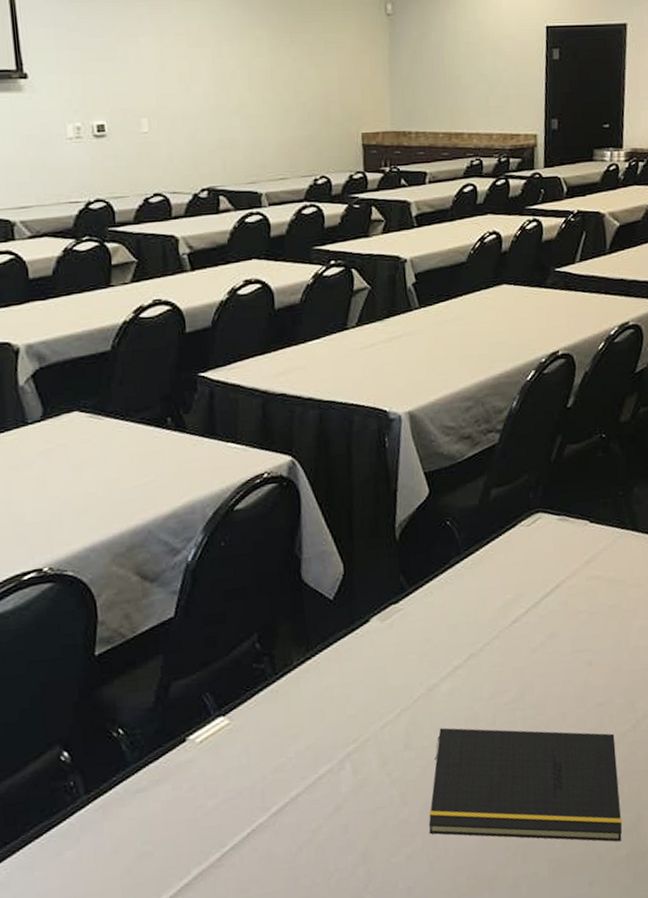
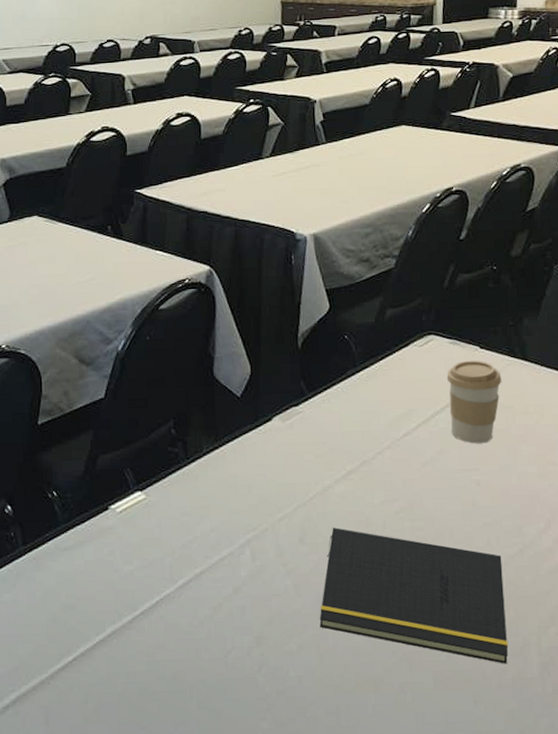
coffee cup: none [556,535,613,624] -> present [446,360,502,444]

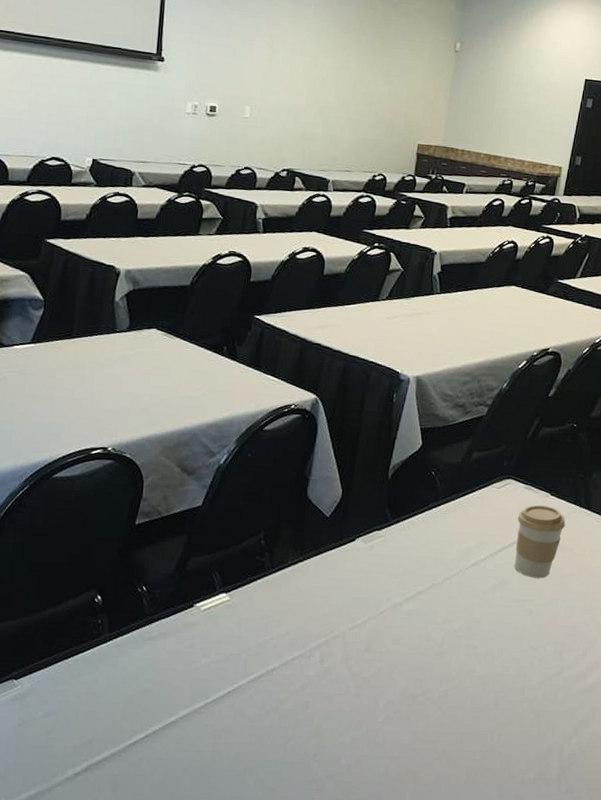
notepad: present [319,527,508,664] -> none [373,640,541,766]

